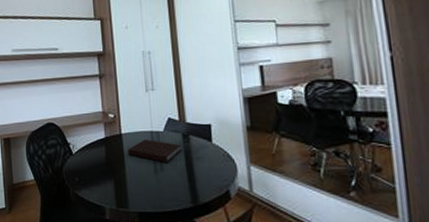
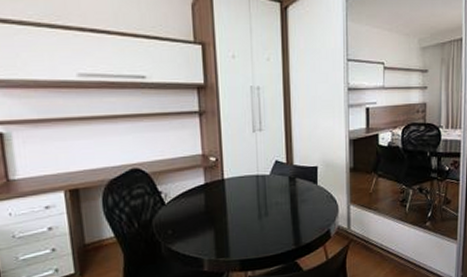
notebook: present [128,139,182,163] -> none [230,184,287,208]

